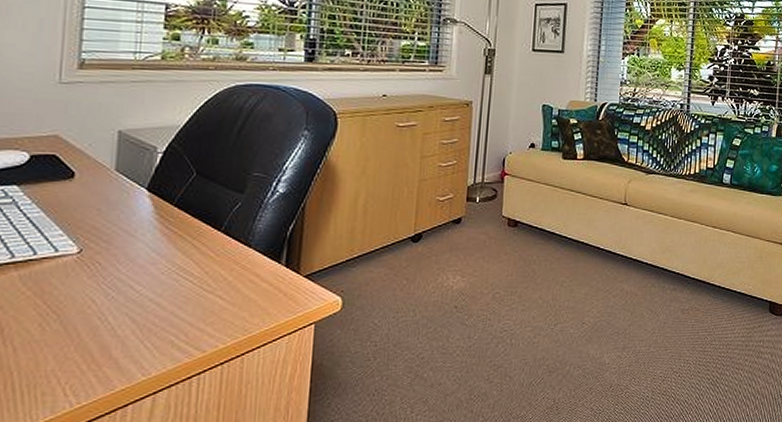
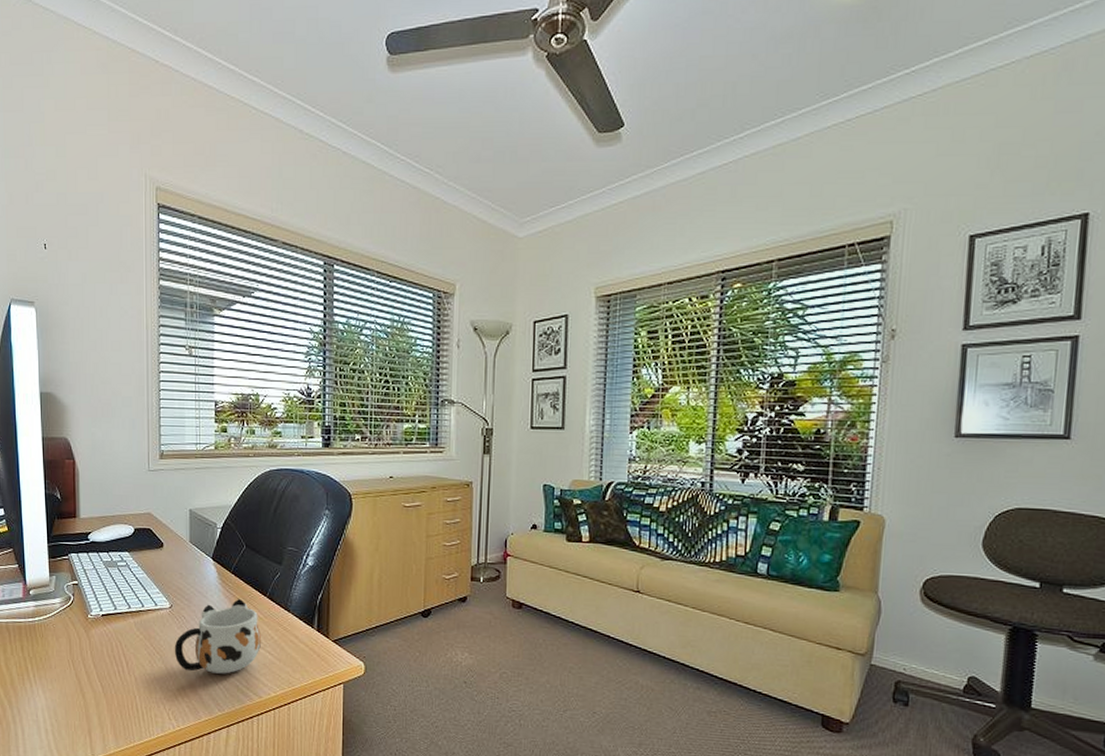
mug: none [80,235,211,331] -> present [174,598,262,674]

